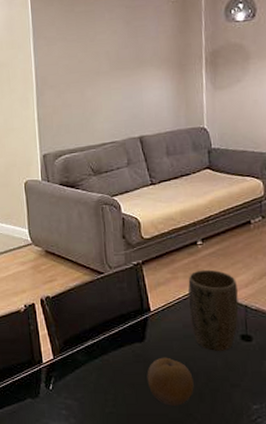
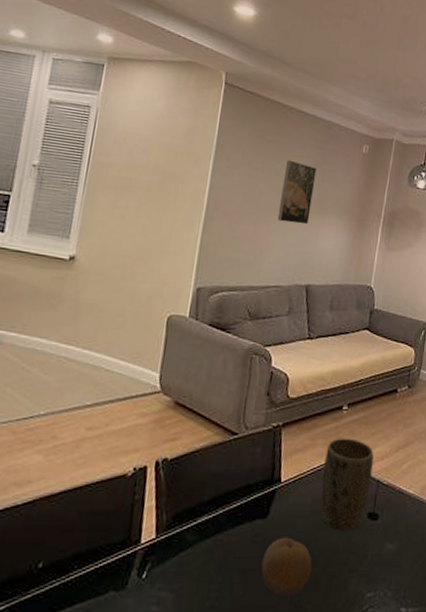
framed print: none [98,25,131,84] -> present [277,159,317,225]

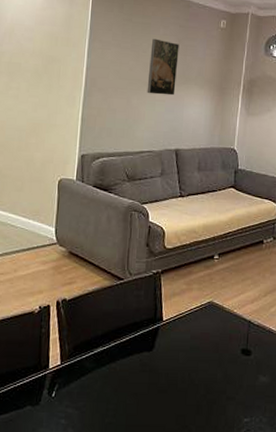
fruit: present [261,537,312,596] -> none [150,367,194,417]
plant pot: present [320,438,374,530] -> none [198,283,244,364]

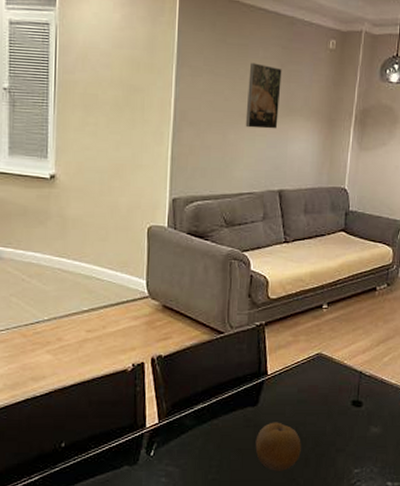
fruit: none [150,367,194,417] -> present [255,422,301,471]

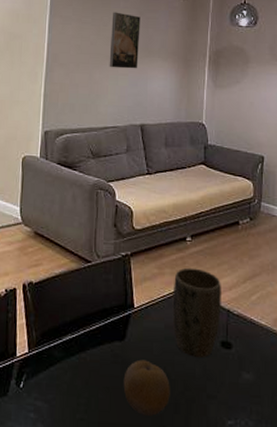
plant pot: none [305,334,355,416] -> present [172,267,221,357]

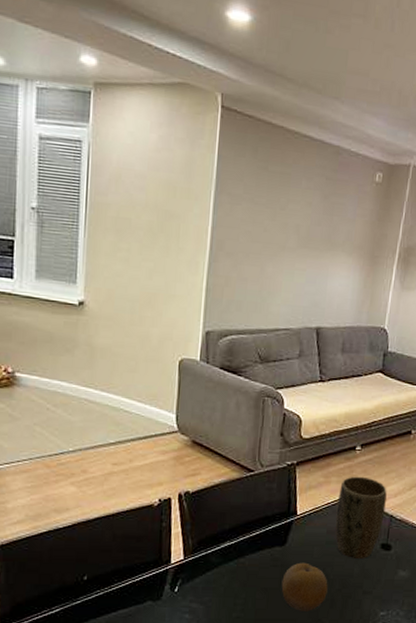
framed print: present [109,12,141,69] -> none [284,192,325,264]

